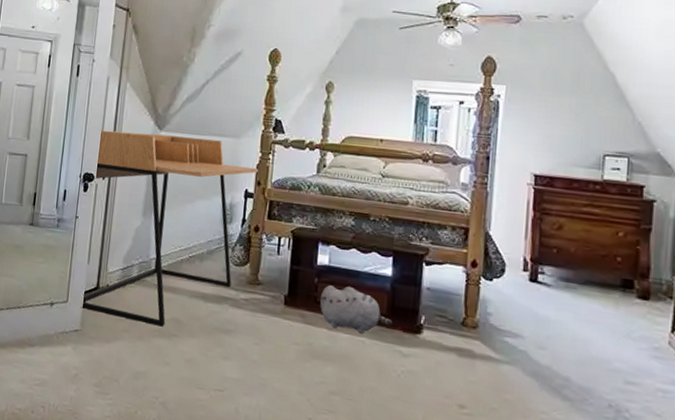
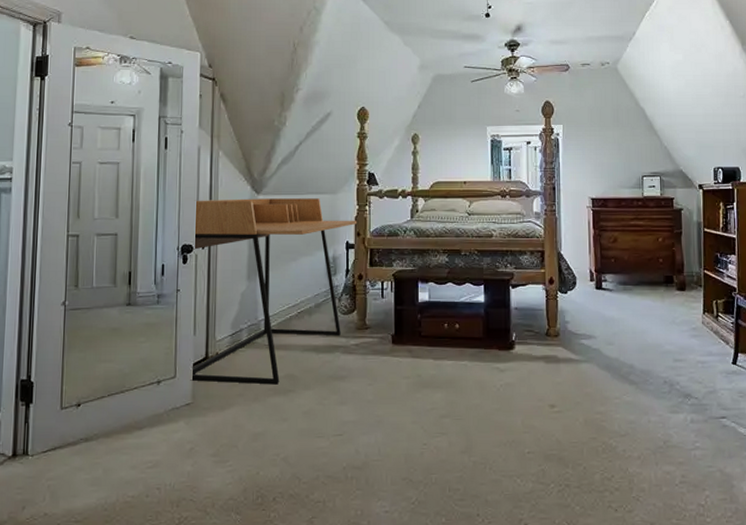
plush toy: present [319,285,393,333] -> none [424,318,489,357]

